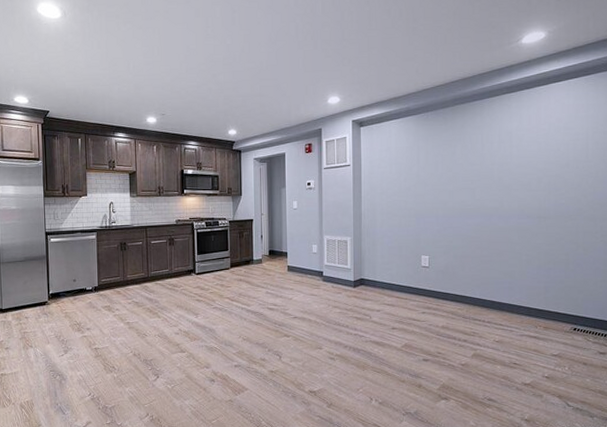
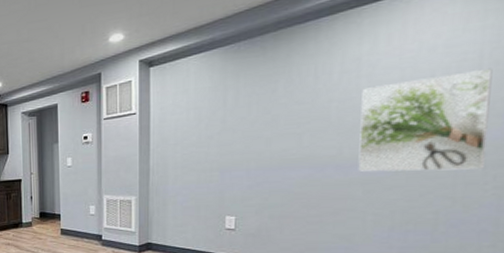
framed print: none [514,146,595,222] -> present [358,68,493,172]

